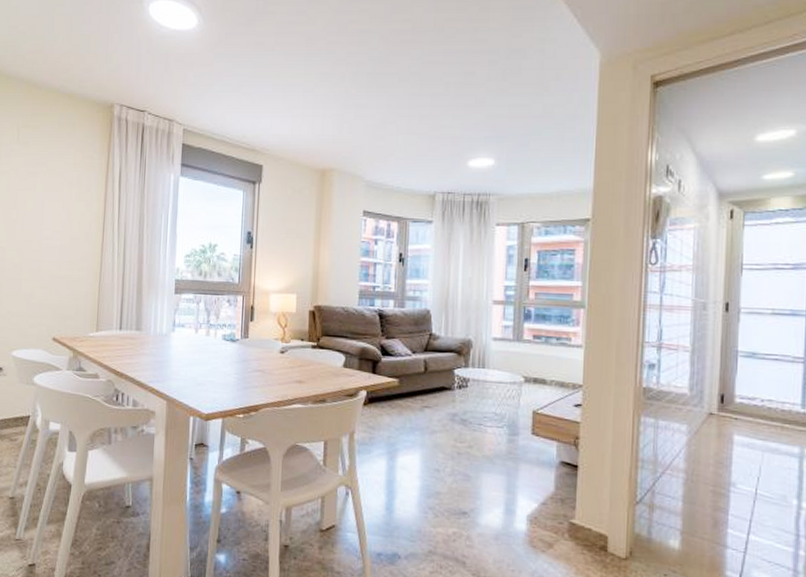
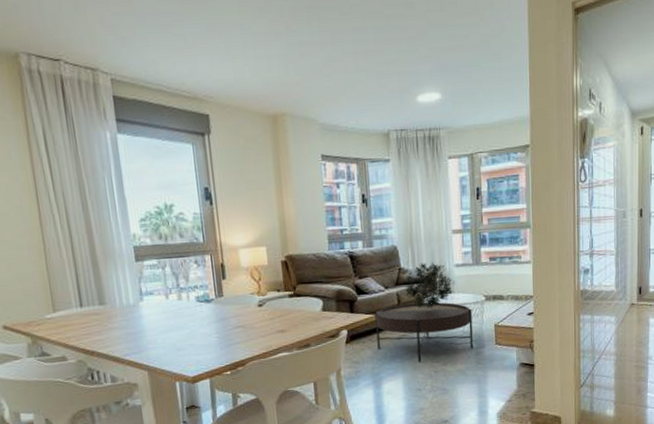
coffee table: none [397,372,508,440] -> present [375,302,474,363]
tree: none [434,331,492,382] -> present [405,262,456,309]

